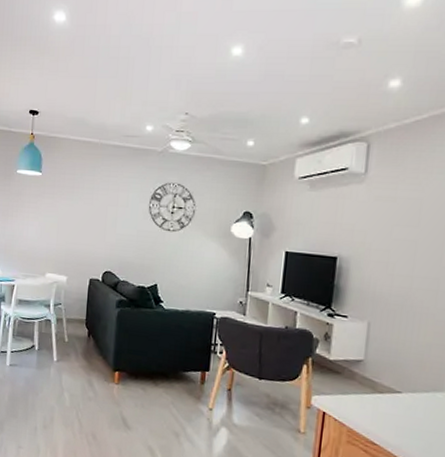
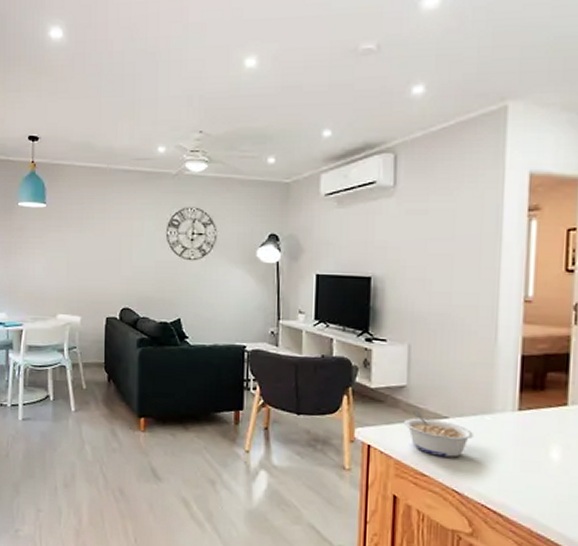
legume: none [359,383,426,430] -> present [405,410,475,458]

